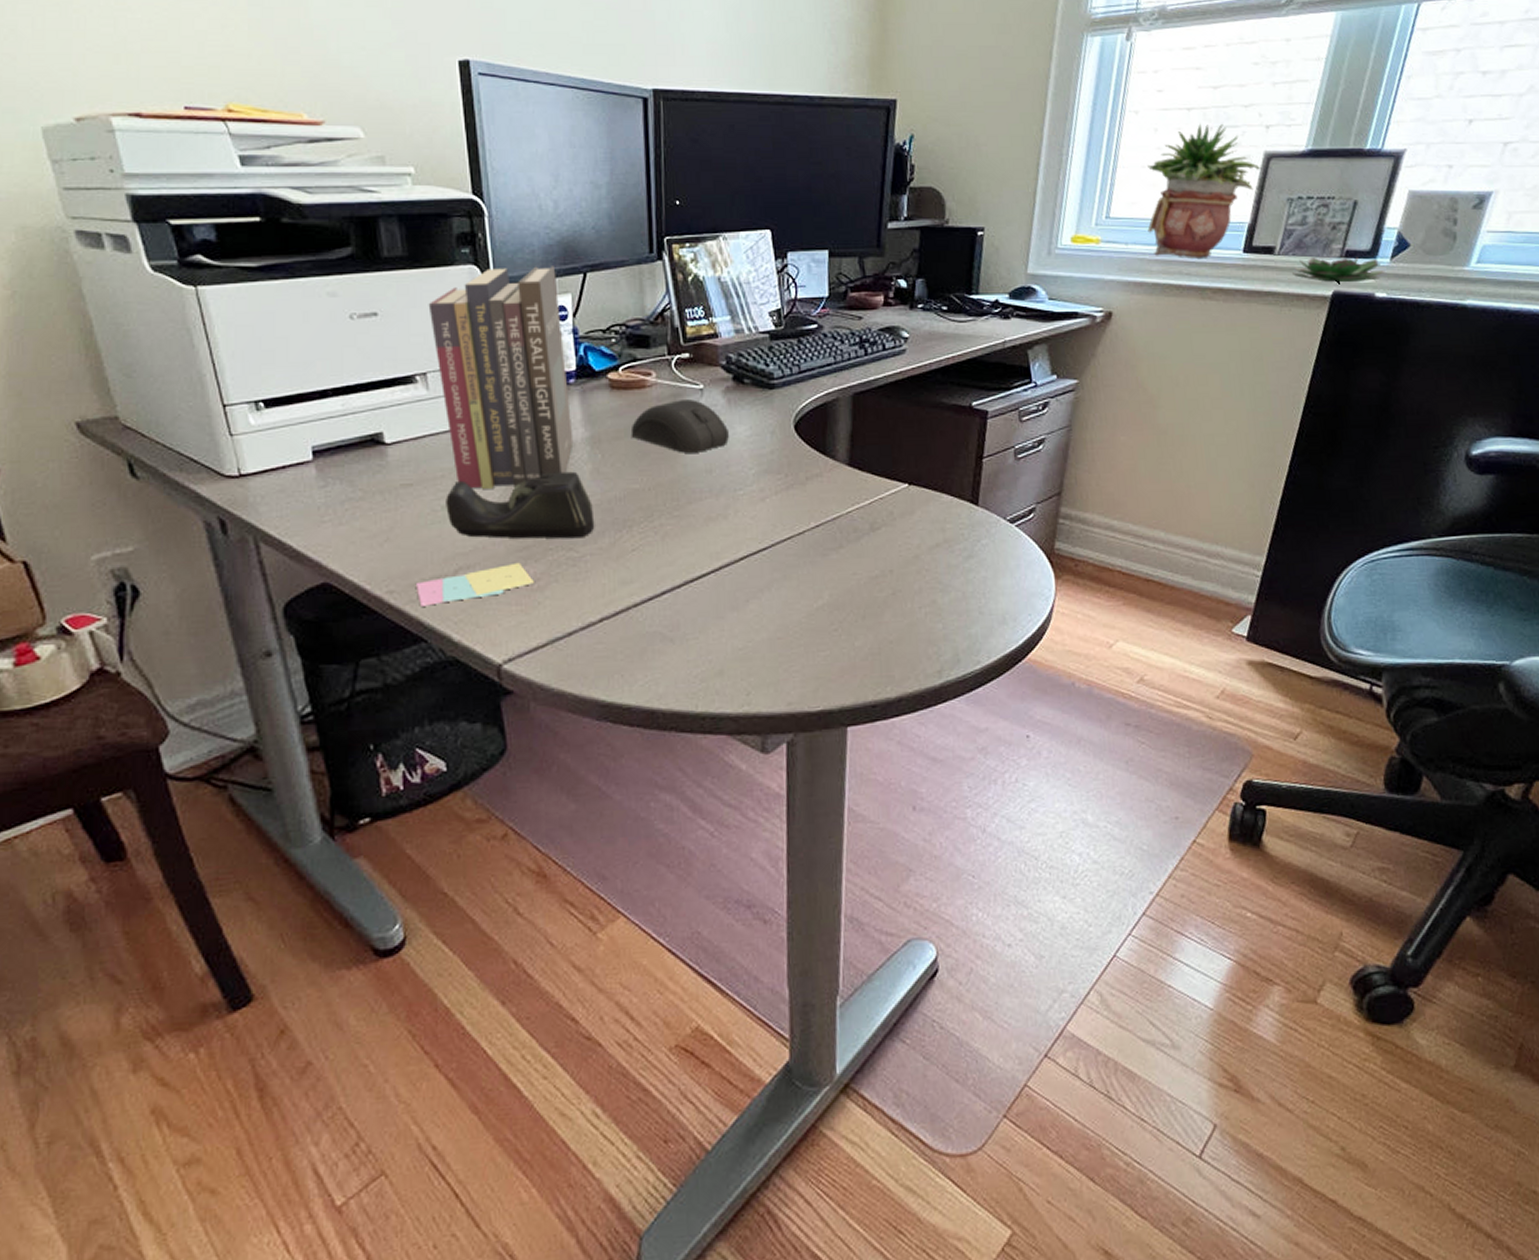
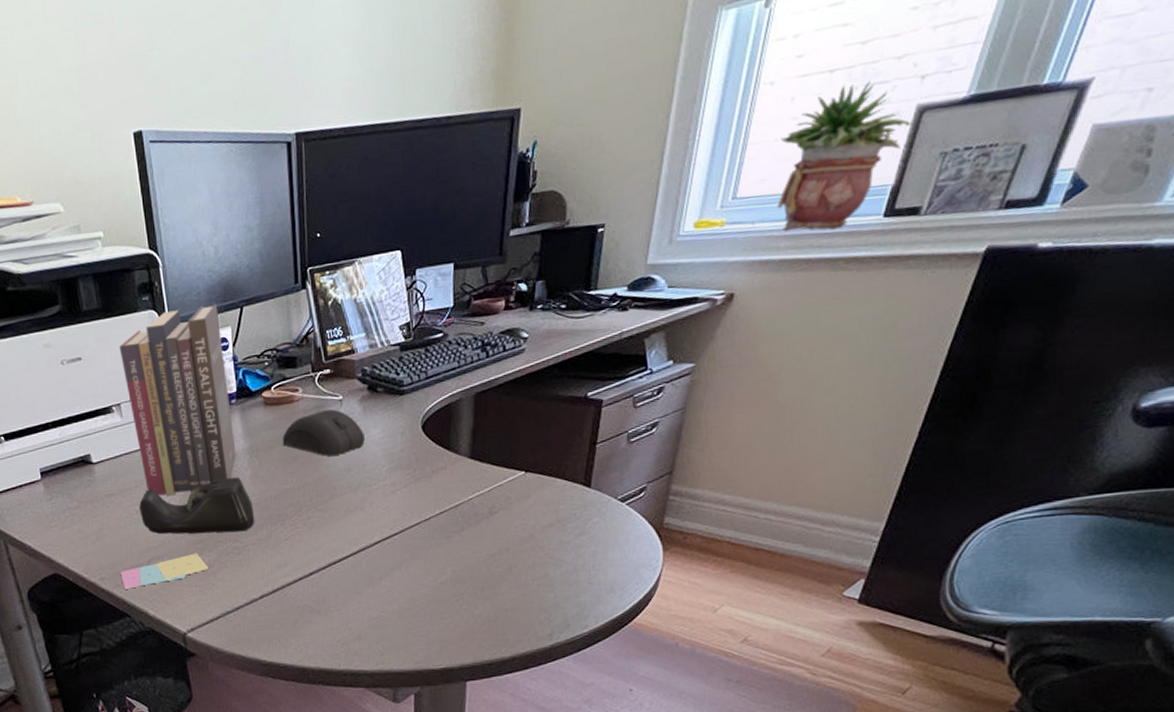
succulent plant: present [1292,257,1385,283] -> none [940,205,1053,239]

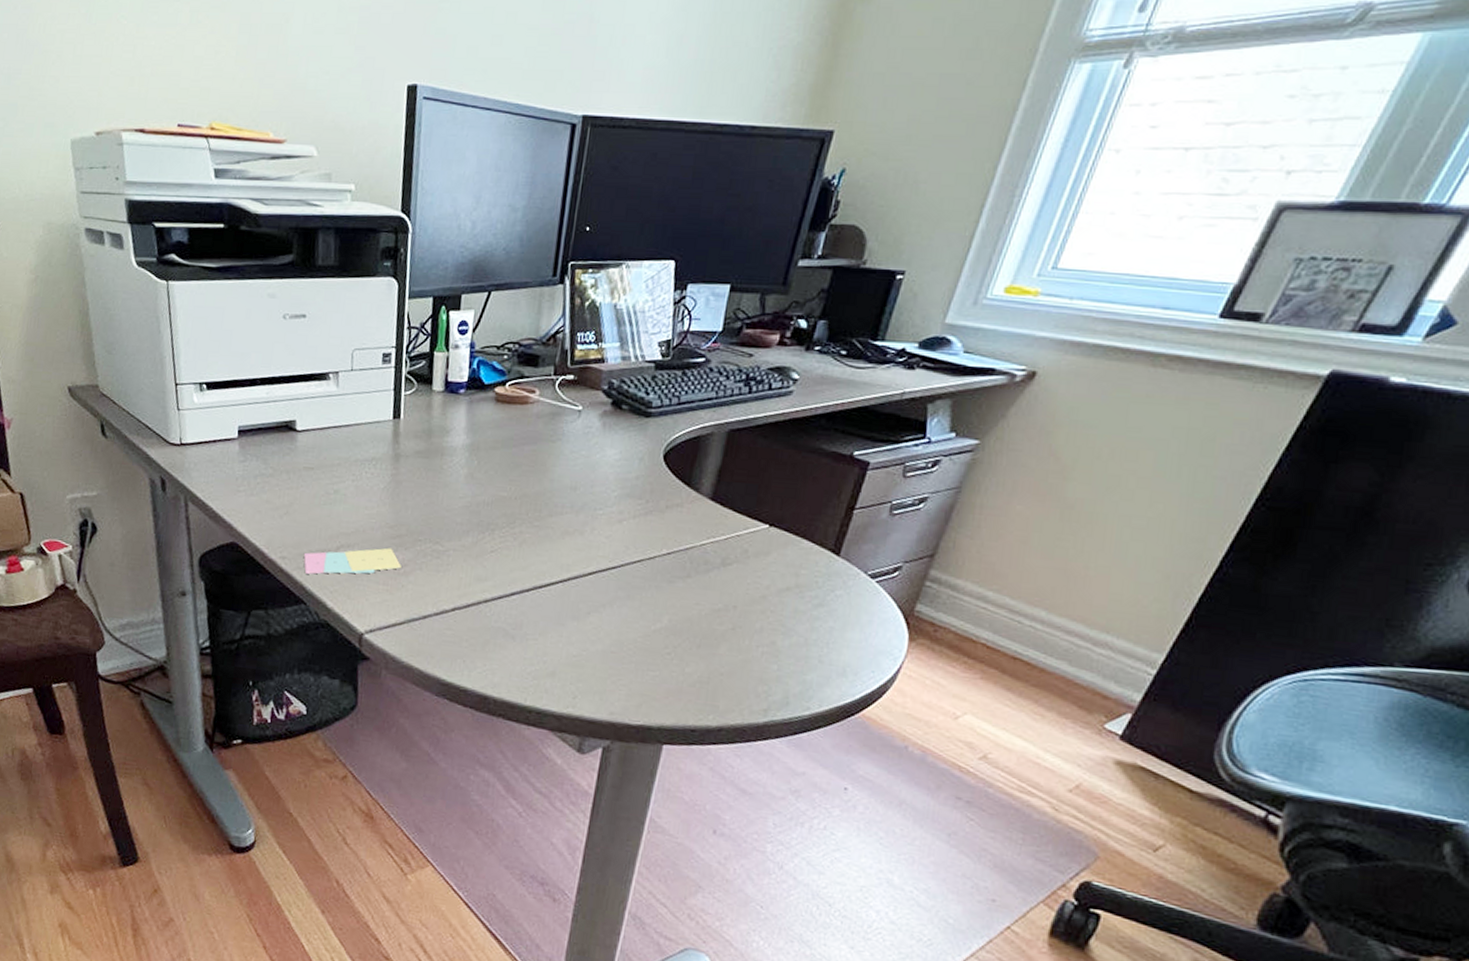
books: present [119,304,236,495] -> none [348,281,464,482]
tape dispenser: present [139,477,255,535] -> none [337,469,463,534]
computer mouse: present [282,409,366,456] -> none [507,418,600,470]
potted plant: present [777,80,911,232] -> none [1101,166,1267,322]

